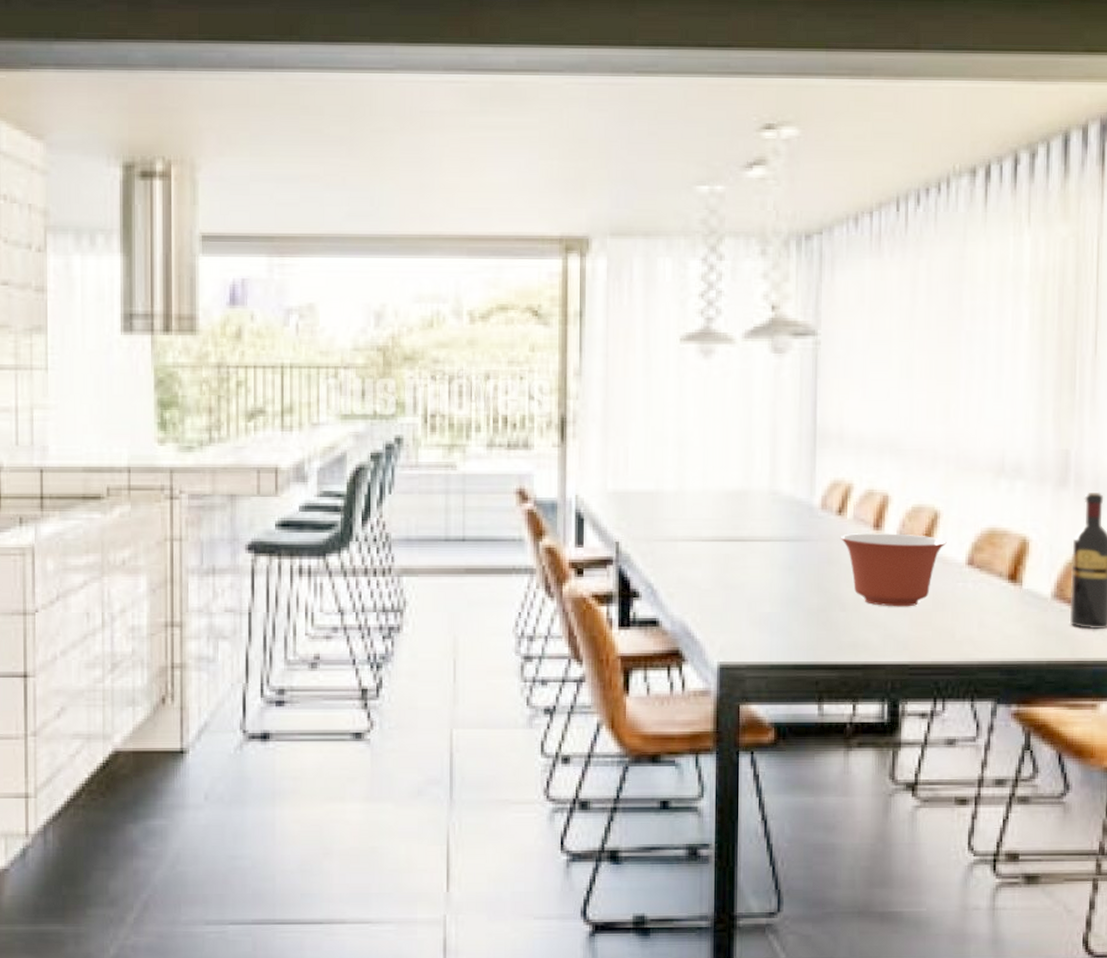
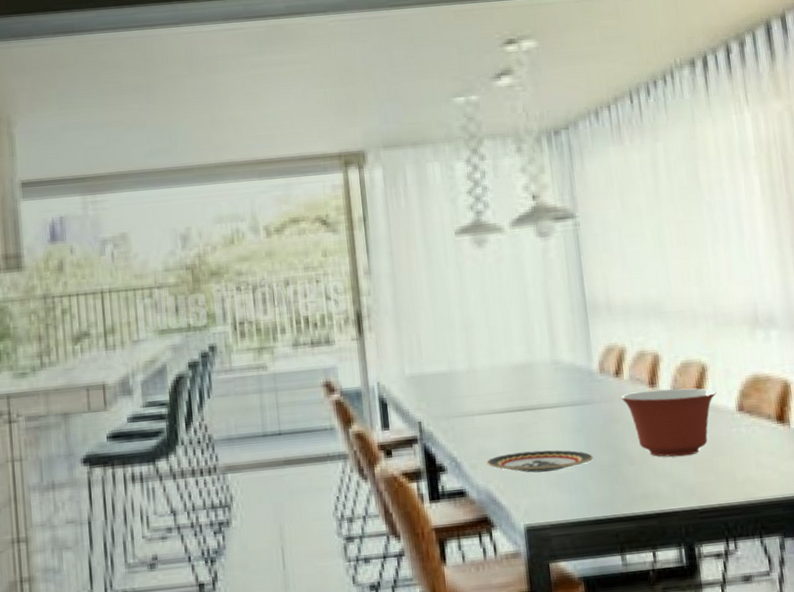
plate: none [685,585,803,608] -> present [487,450,594,473]

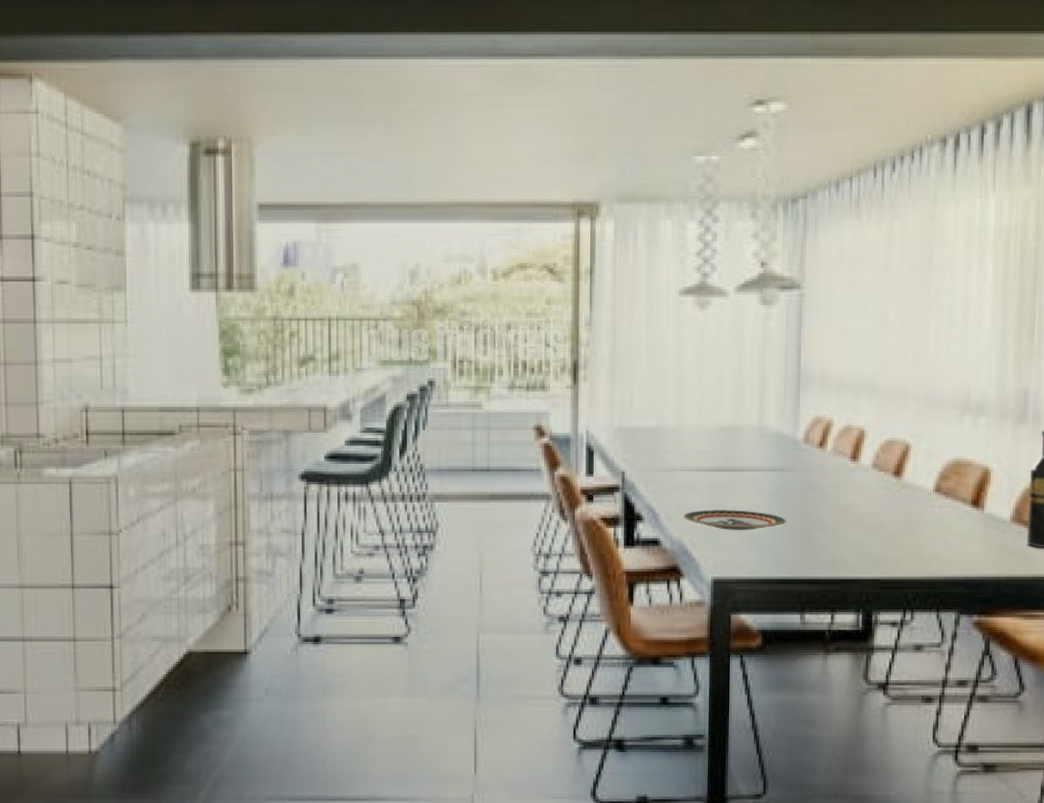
mixing bowl: present [620,388,717,457] -> none [821,464,916,529]

